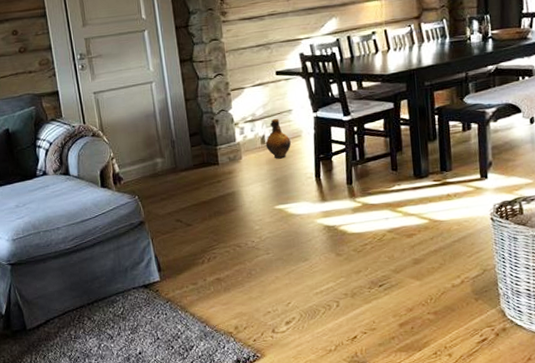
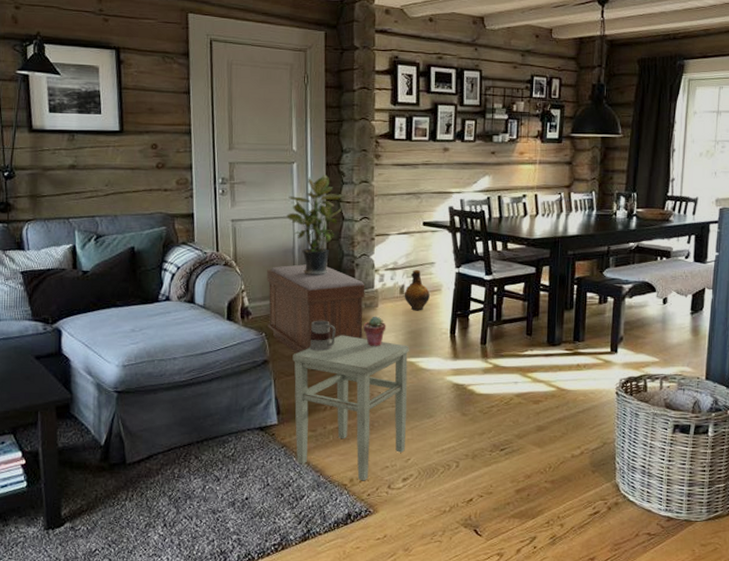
bench: none [132,125,231,212] -> present [267,264,365,354]
potted plant: none [144,38,196,136] -> present [287,175,343,275]
stool: none [166,189,285,328] -> present [292,335,409,481]
mug: none [180,177,205,208] -> present [309,320,336,352]
potted succulent: none [229,168,253,198] -> present [363,316,386,347]

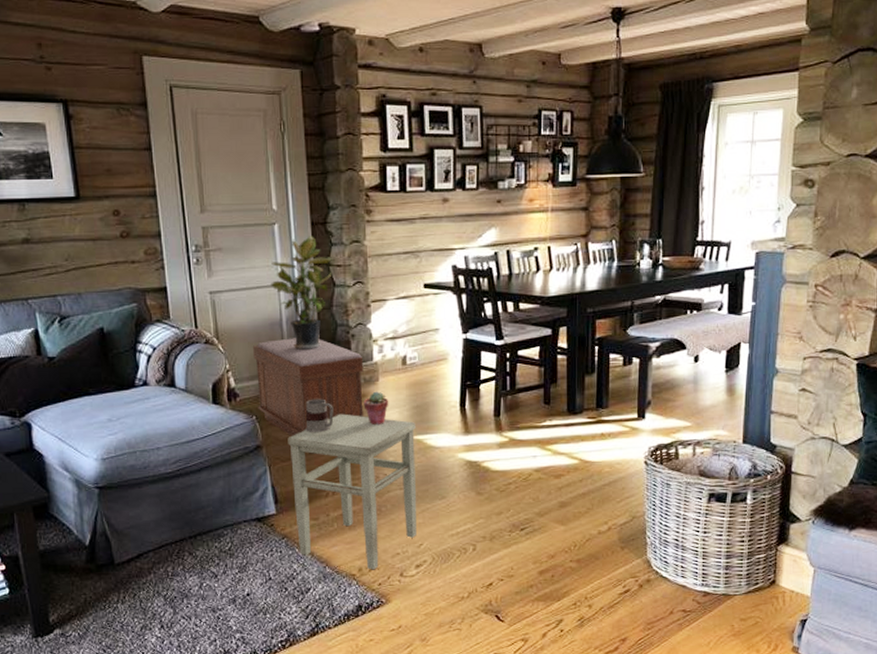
ceramic jug: present [404,269,430,311] -> none [406,337,435,384]

